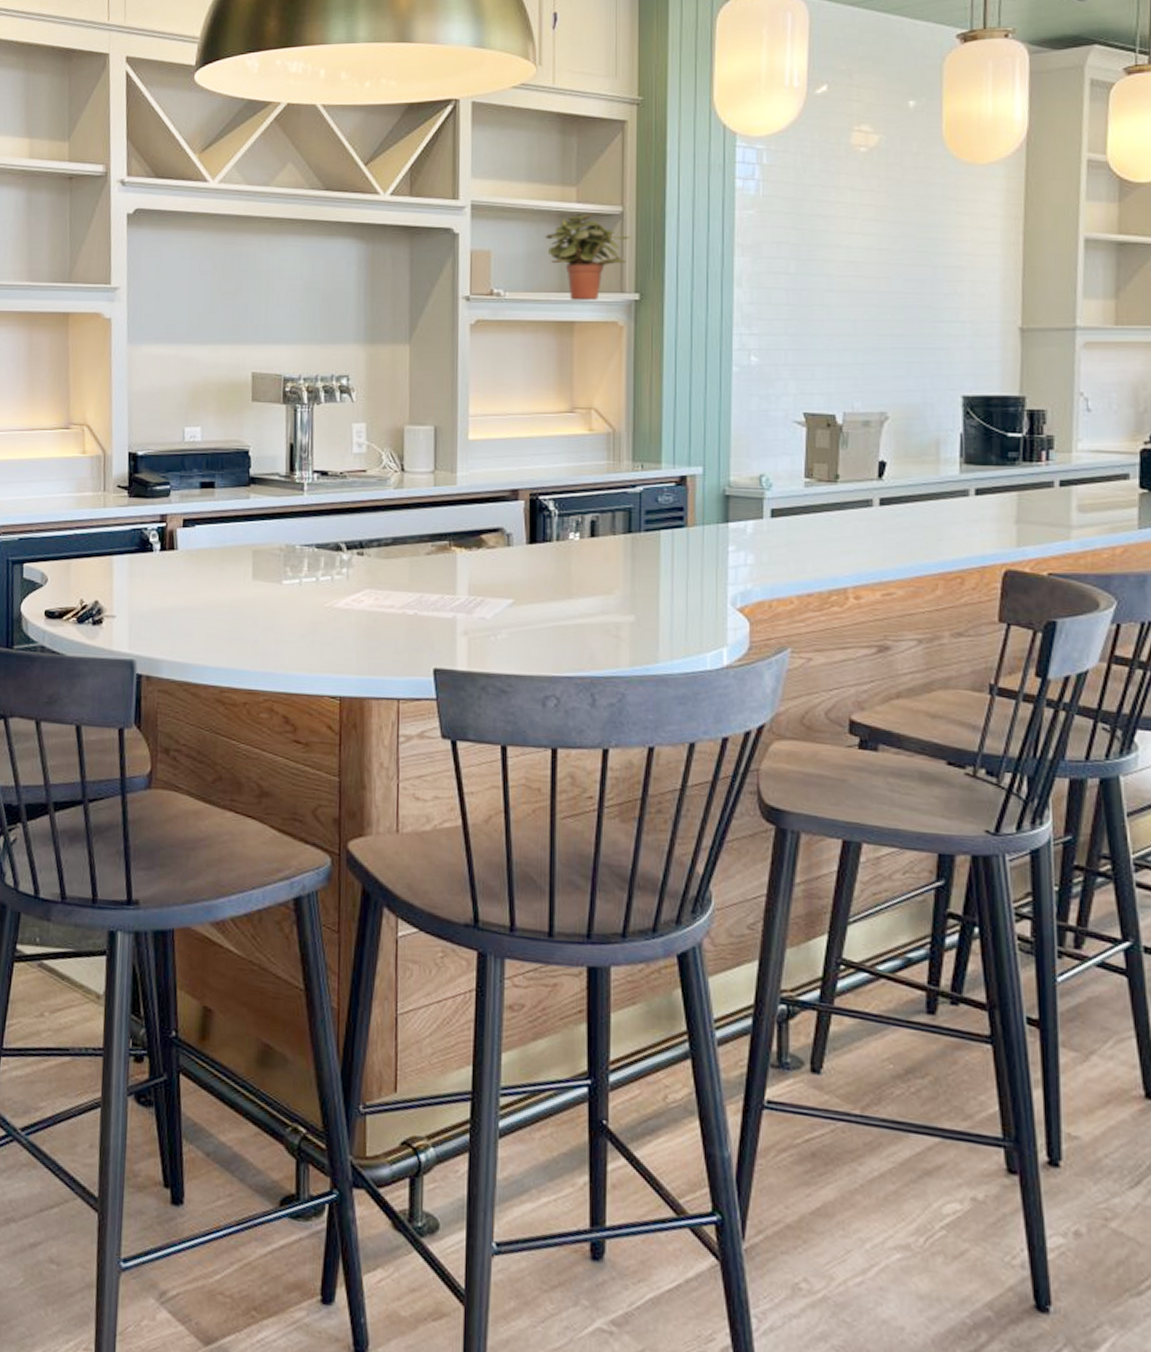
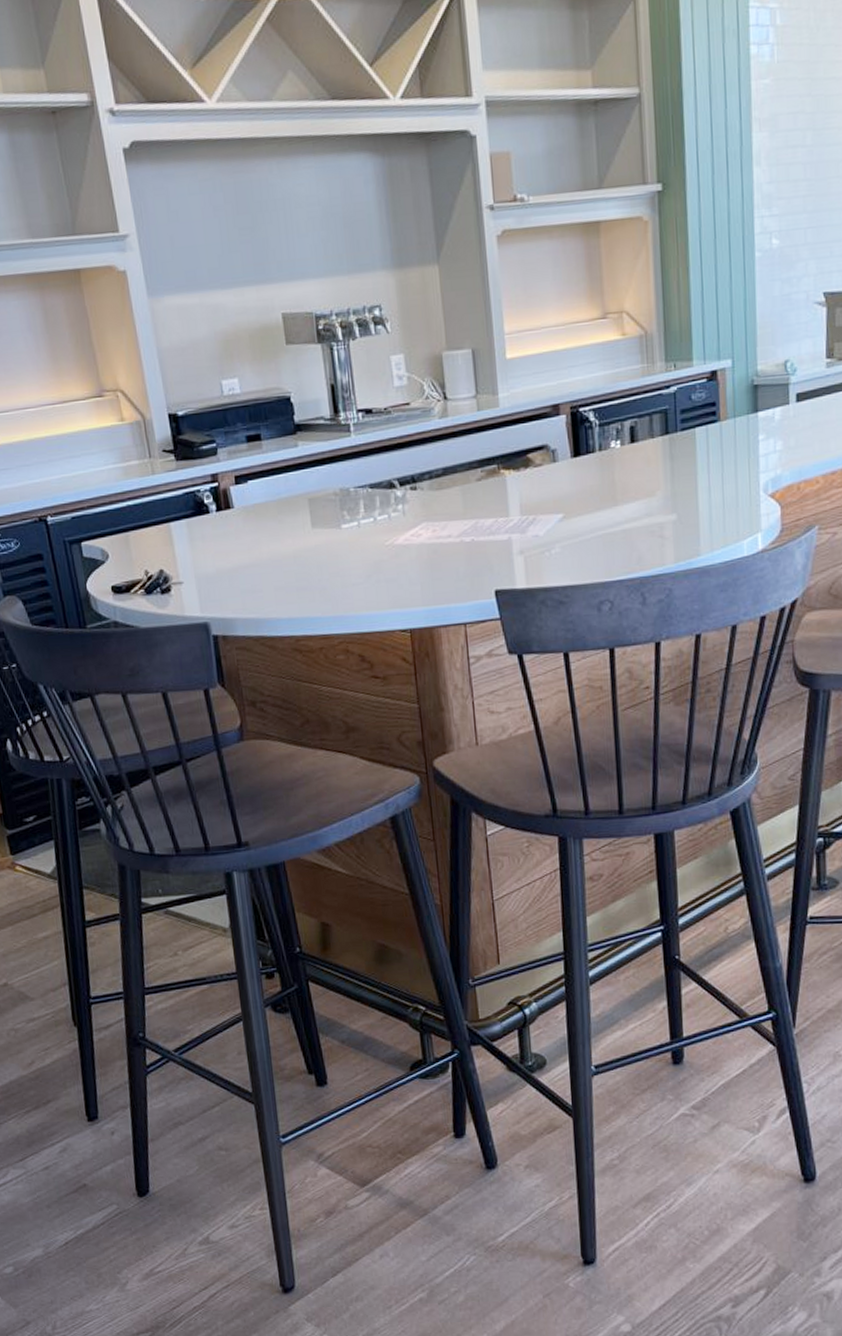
potted plant: present [546,213,630,301] -> none [564,98,649,199]

